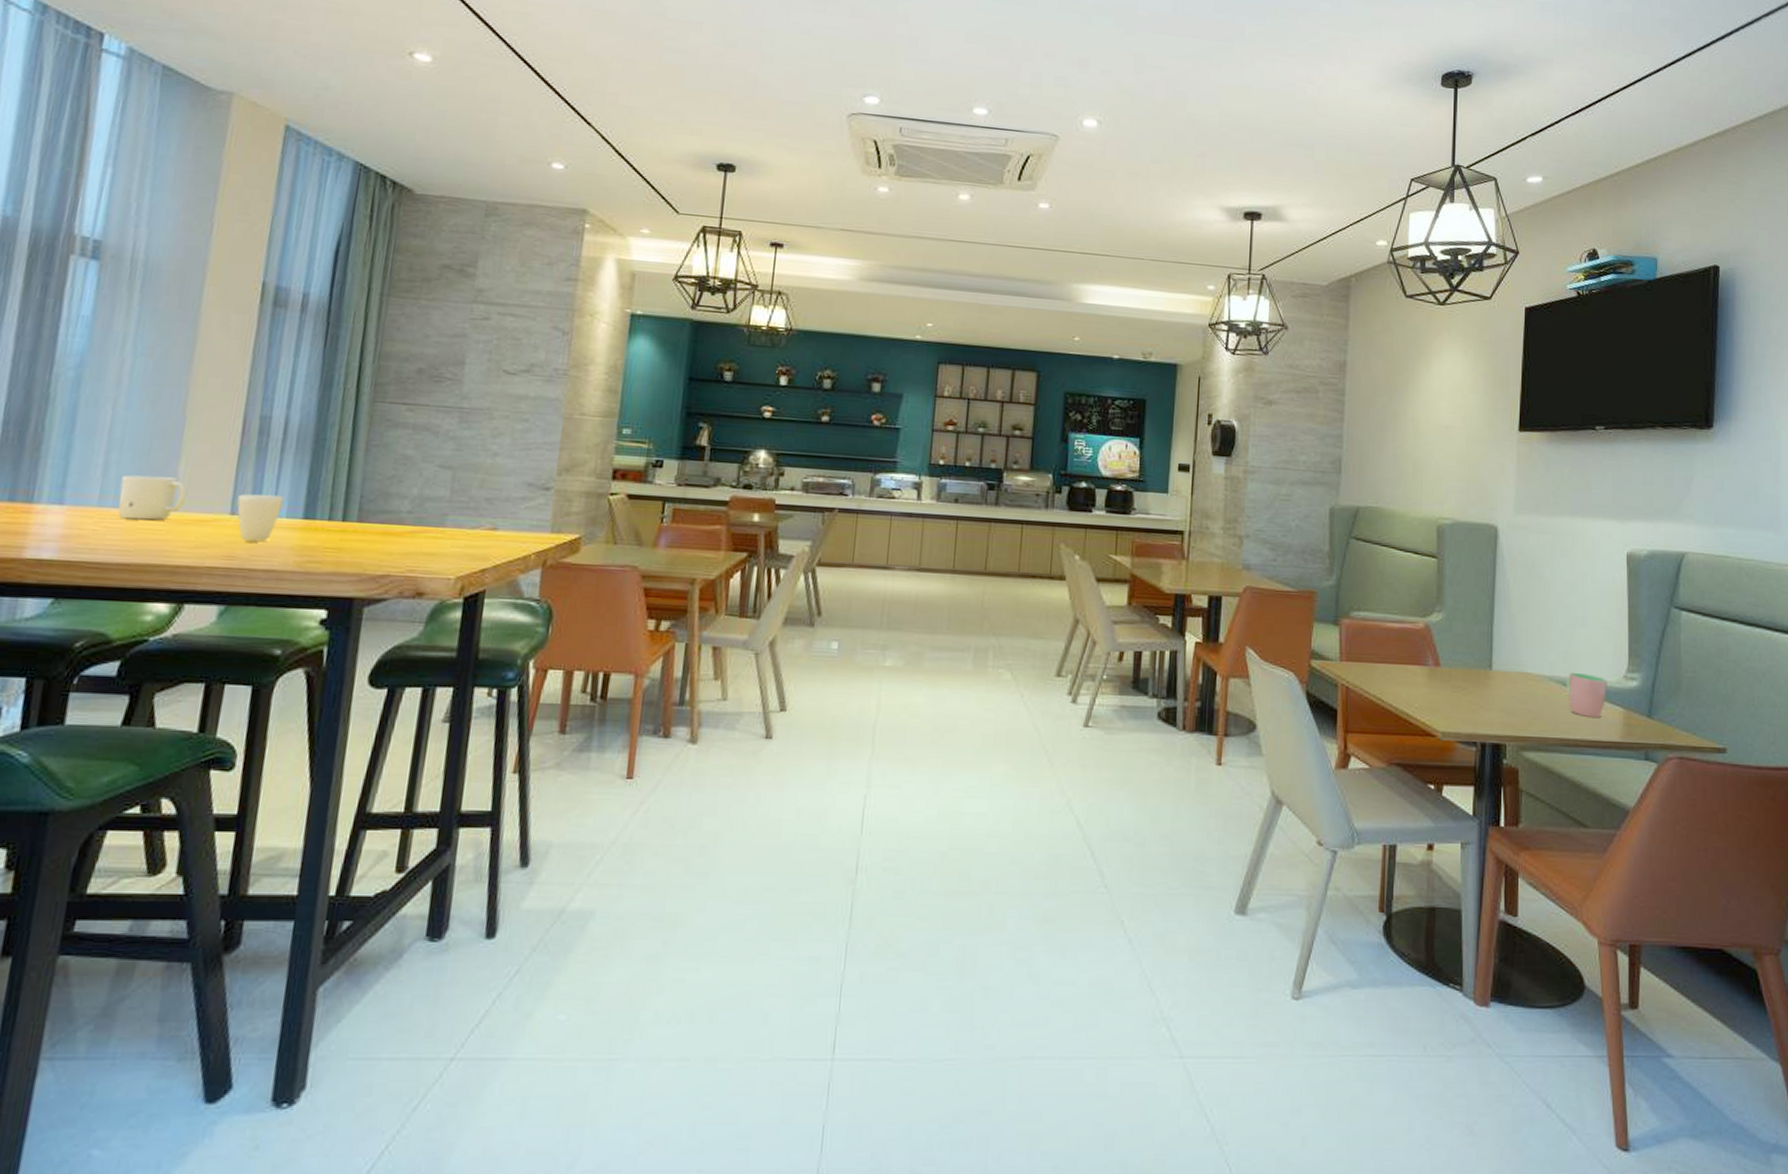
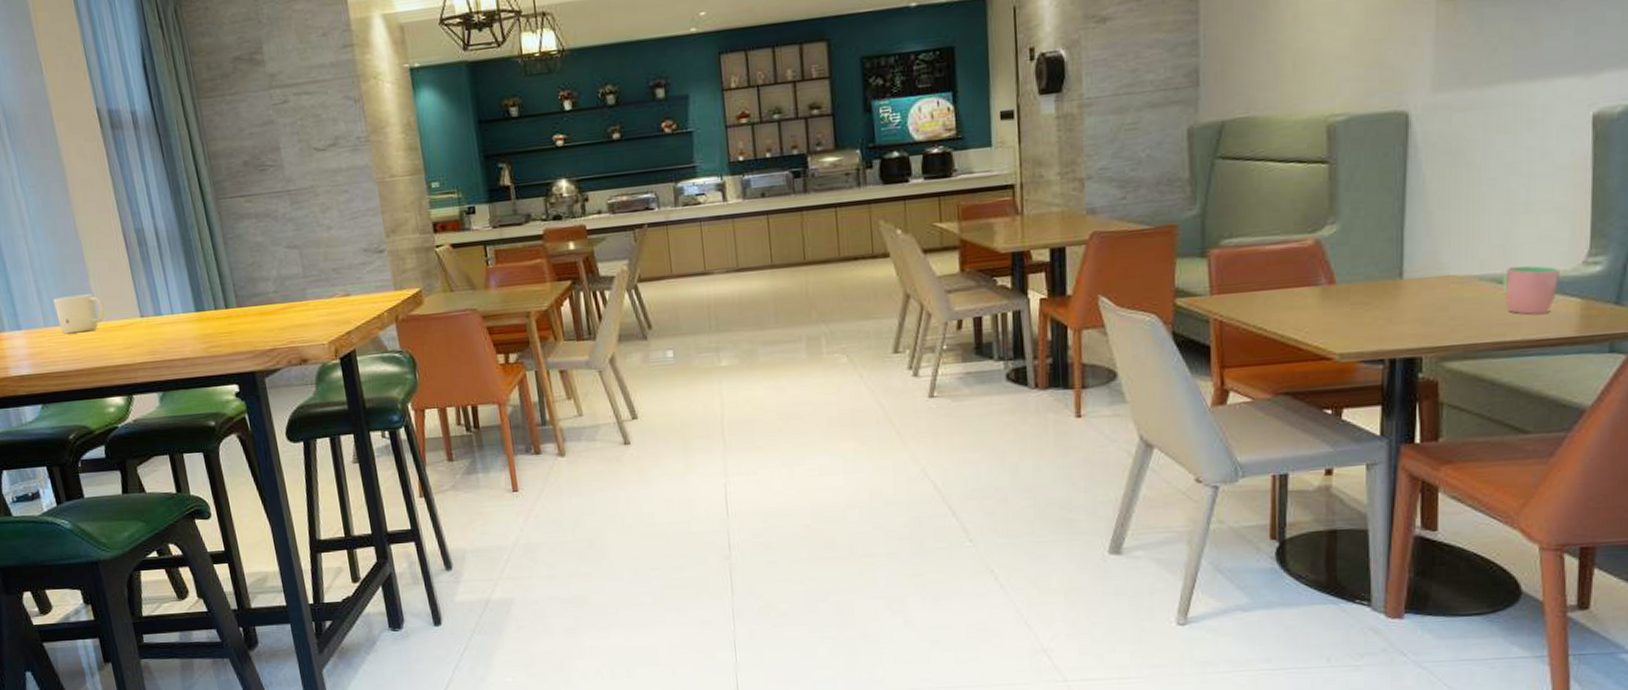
cup: present [237,493,284,542] -> none [141,294,177,338]

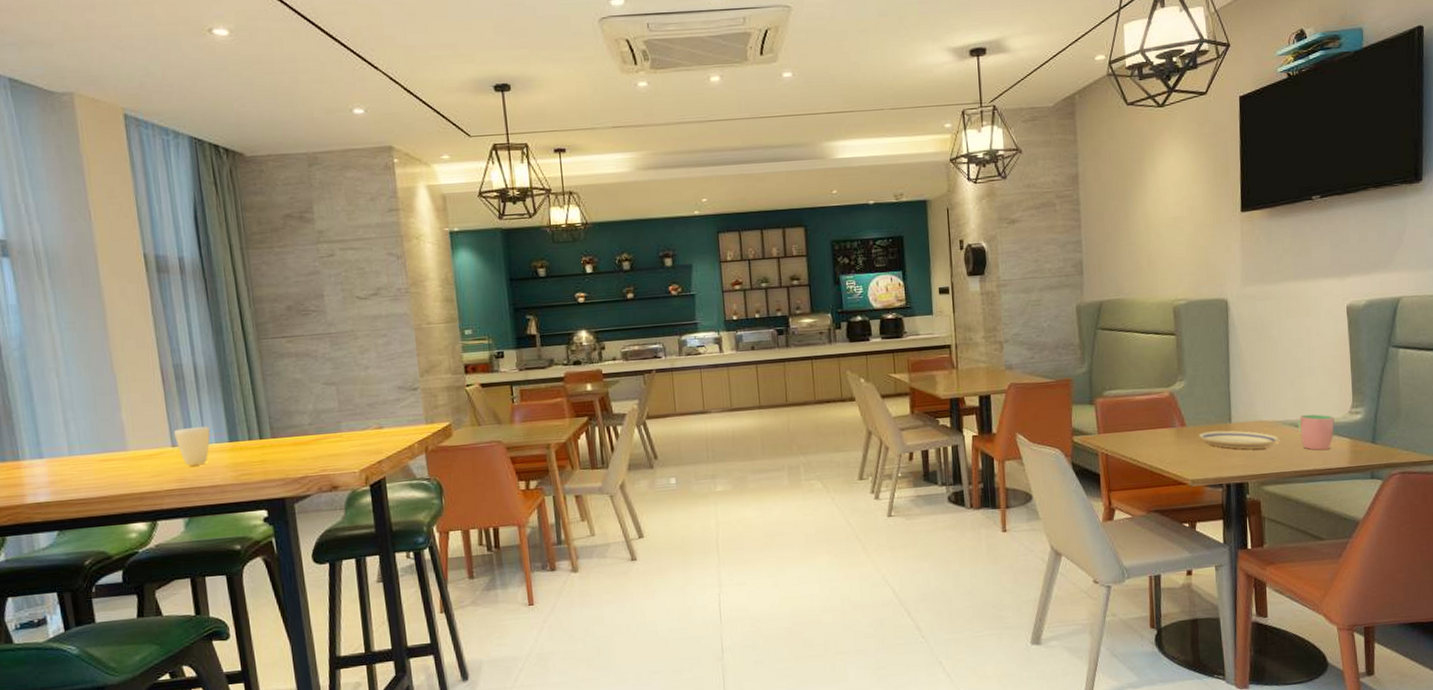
mug: present [53,294,105,334] -> none [81,424,135,463]
cup: none [141,294,177,338] -> present [174,425,211,466]
plate: none [1354,289,1473,314] -> present [1199,430,1280,450]

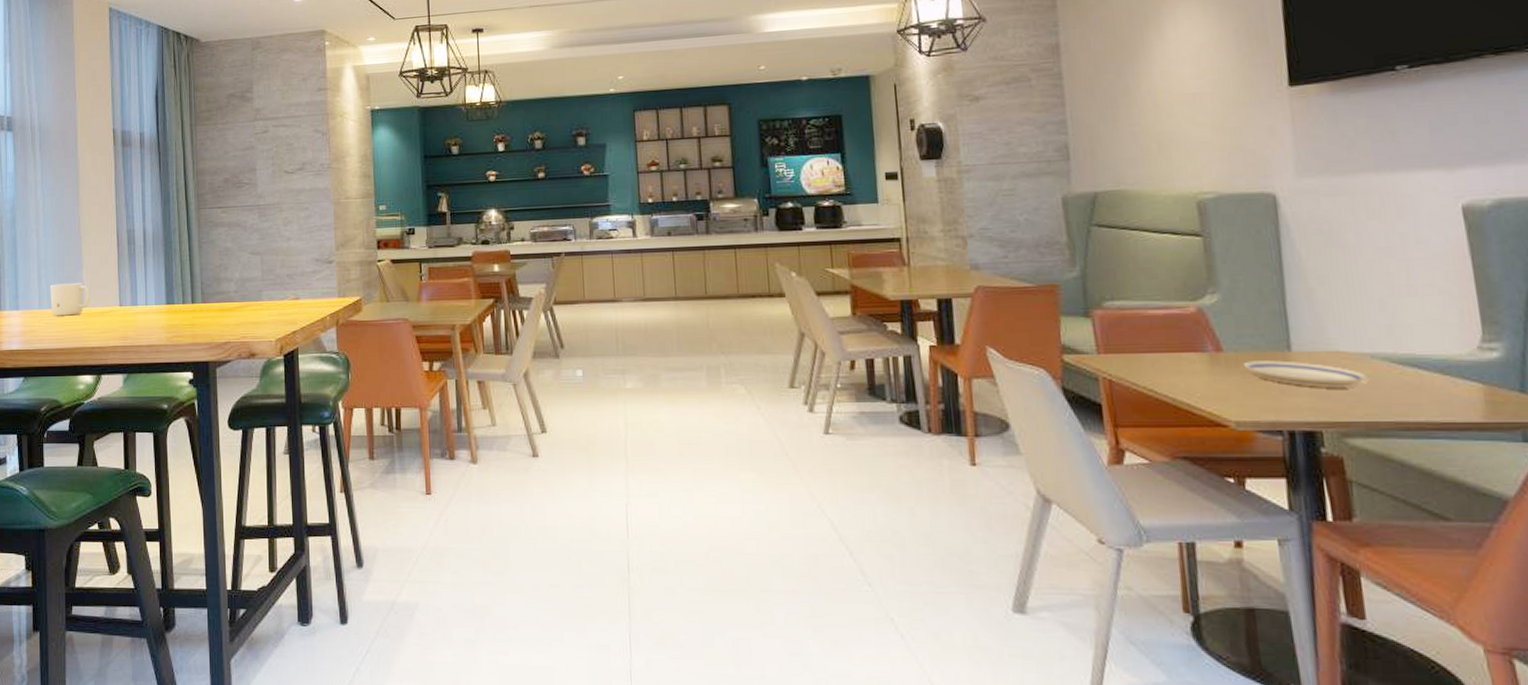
mug: none [81,424,135,463] -> present [50,283,90,316]
cup: present [174,425,211,466] -> none [123,288,151,325]
cup: present [1298,414,1335,451] -> none [1395,346,1456,398]

